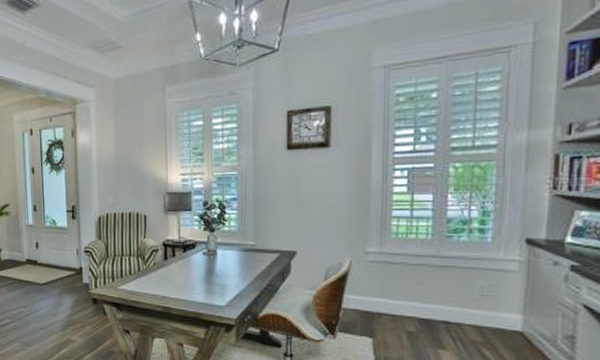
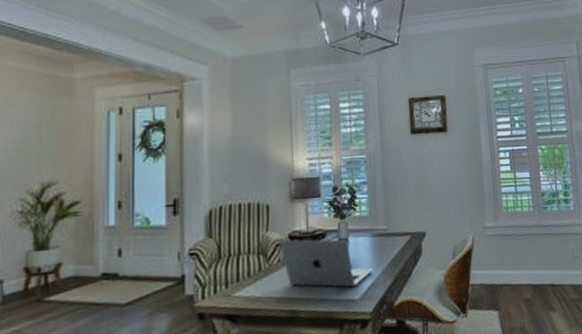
laptop: none [155,246,239,295] -> present [279,239,373,287]

